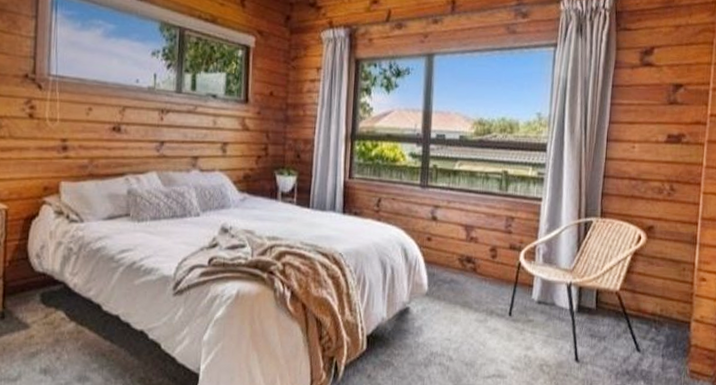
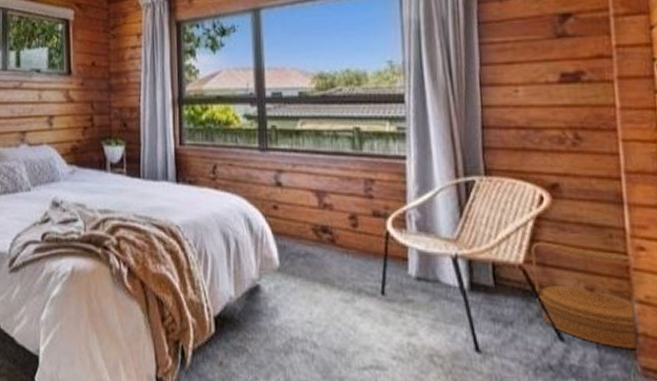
woven basket: none [625,273,696,358] -> present [530,241,640,350]

